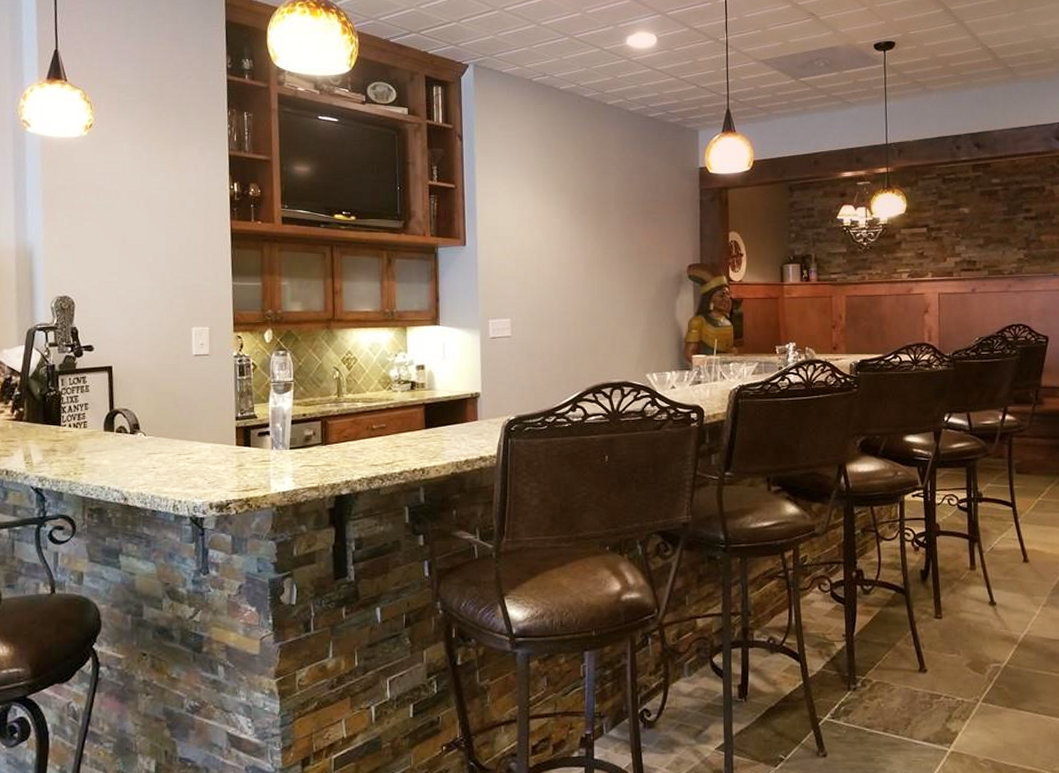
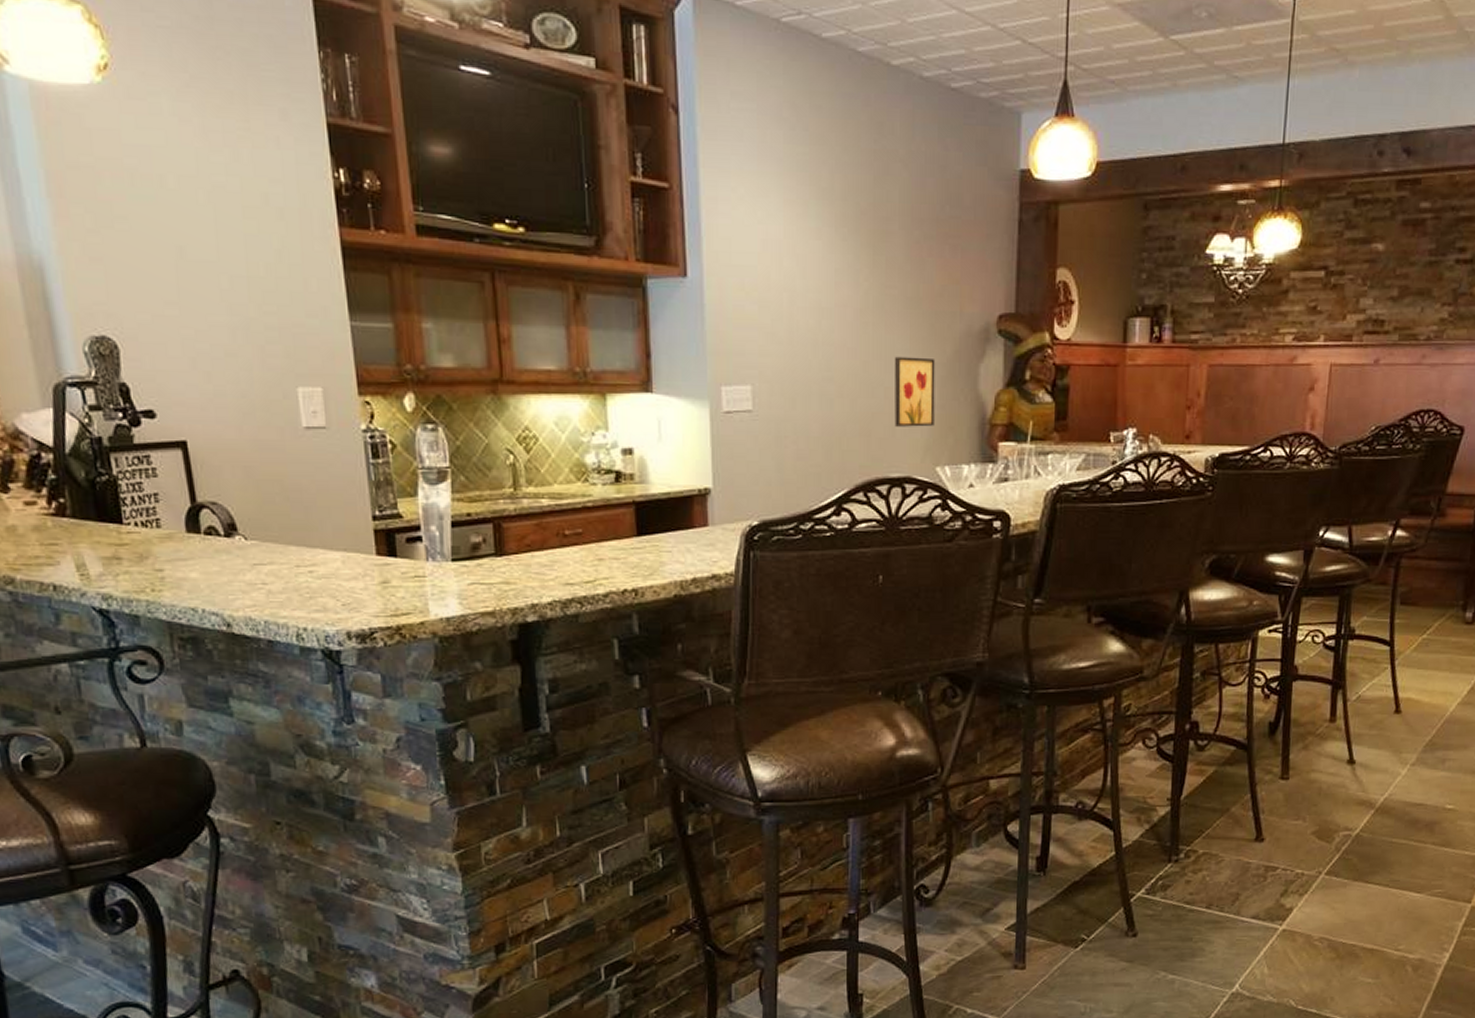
wall art: none [614,296,644,345] -> present [894,356,936,427]

